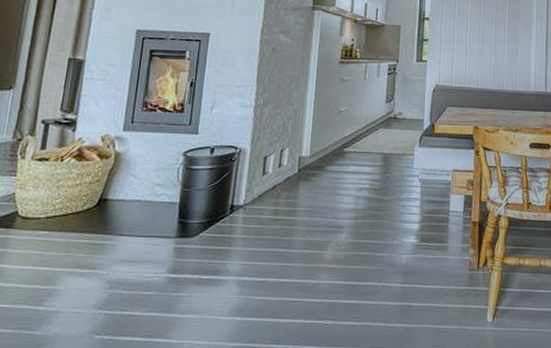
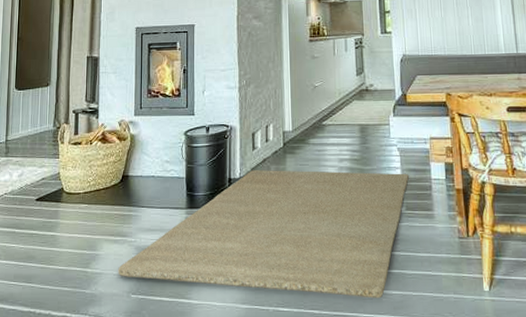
rug: none [80,197,427,332] -> present [118,170,409,299]

